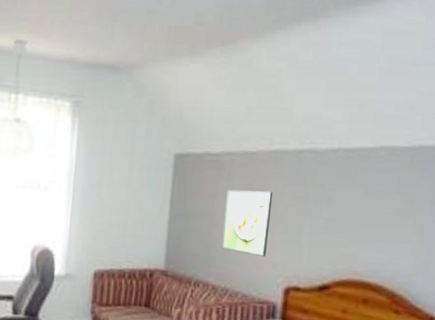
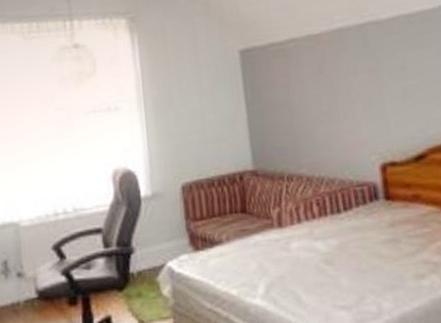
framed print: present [221,189,273,257] -> none [299,69,353,138]

